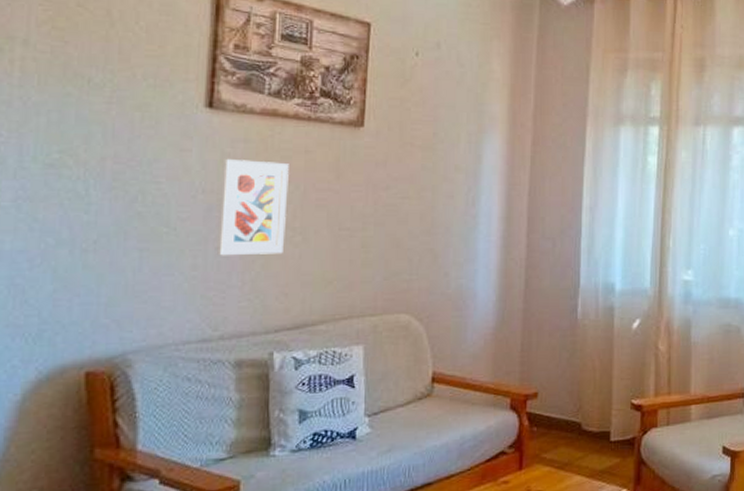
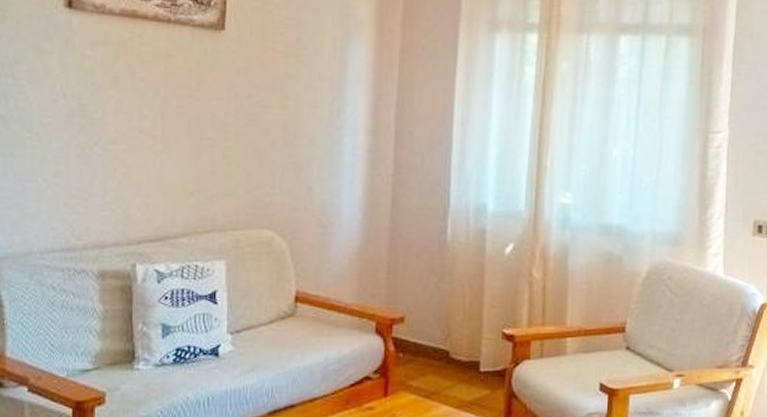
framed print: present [216,158,289,256] -> none [78,61,149,164]

